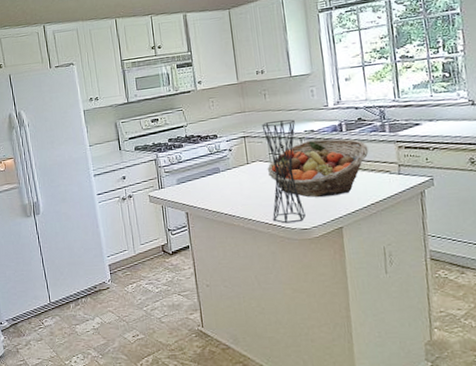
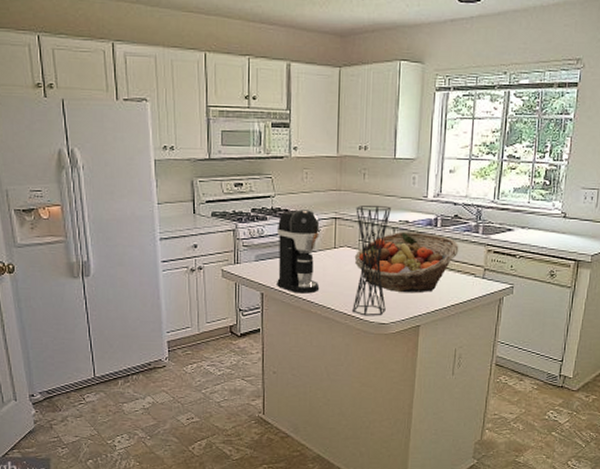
coffee maker: none [192,133,239,209] -> present [276,209,320,294]

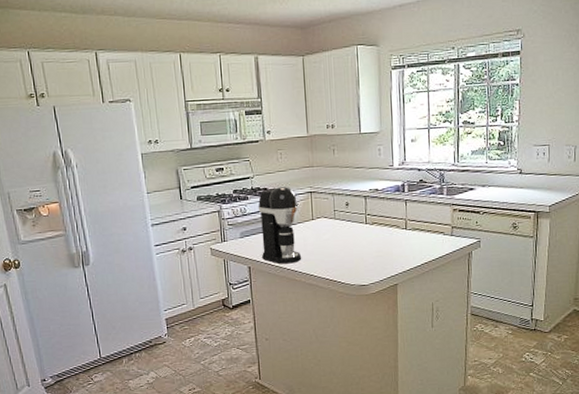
vase: present [352,205,391,316] -> none [328,177,364,280]
fruit basket: present [354,231,459,292] -> none [331,198,427,255]

